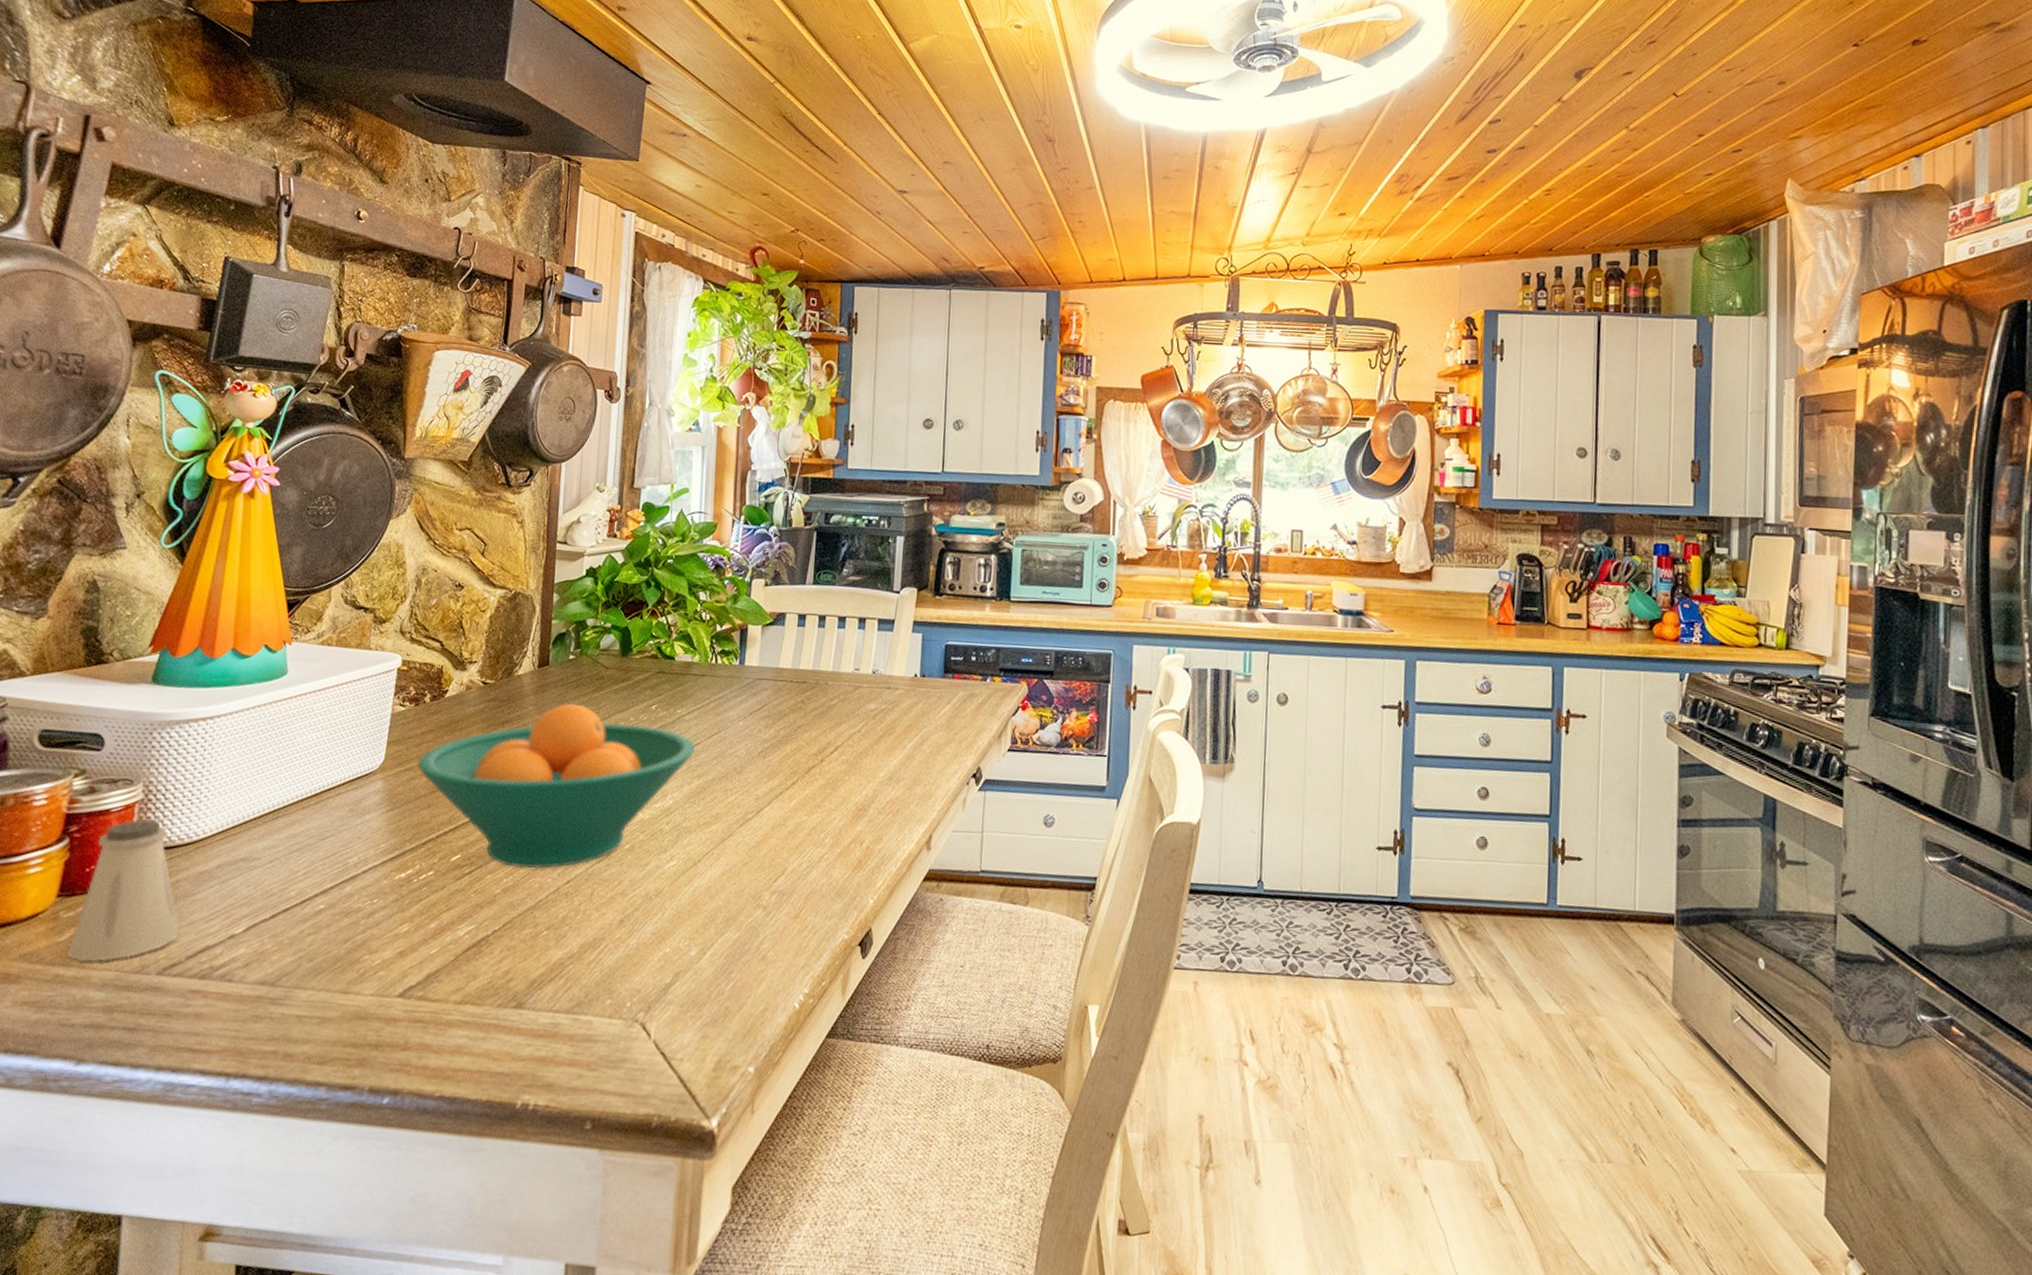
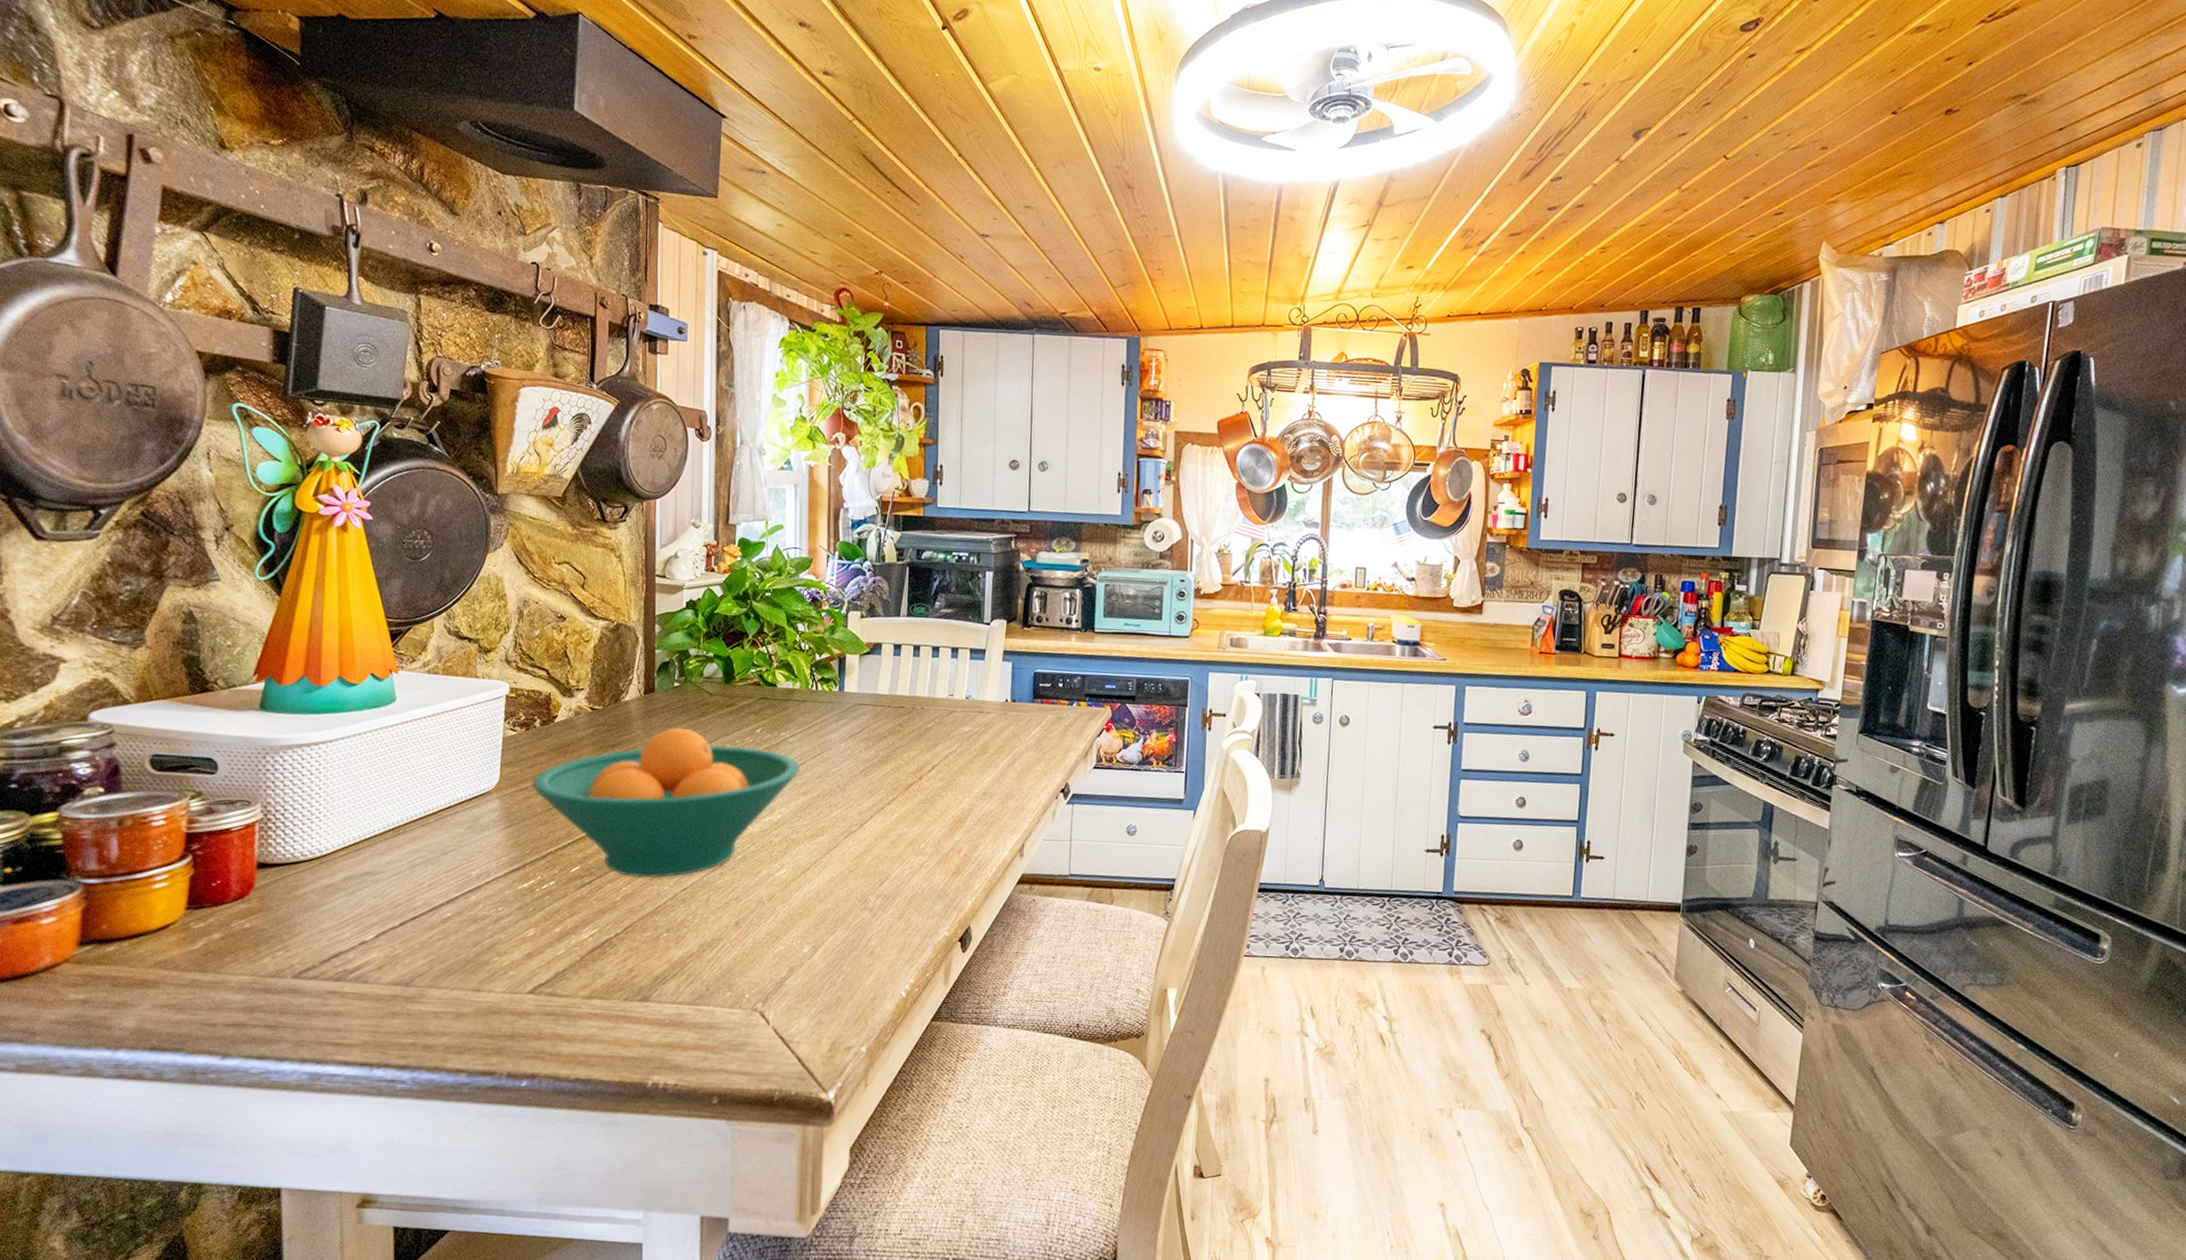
saltshaker: present [66,819,179,962] -> none [201,837,310,968]

